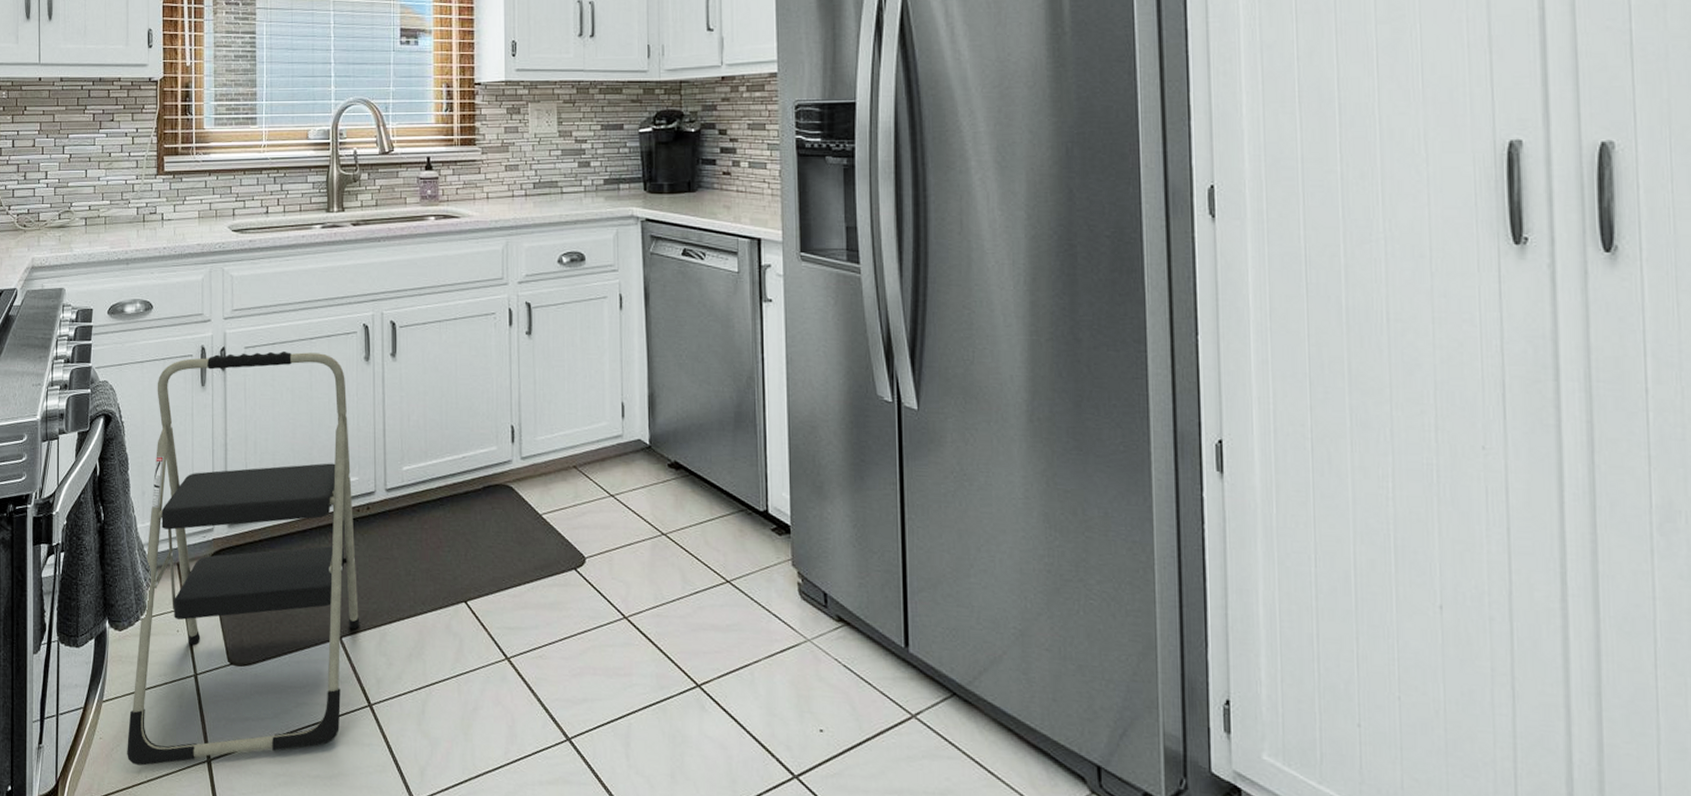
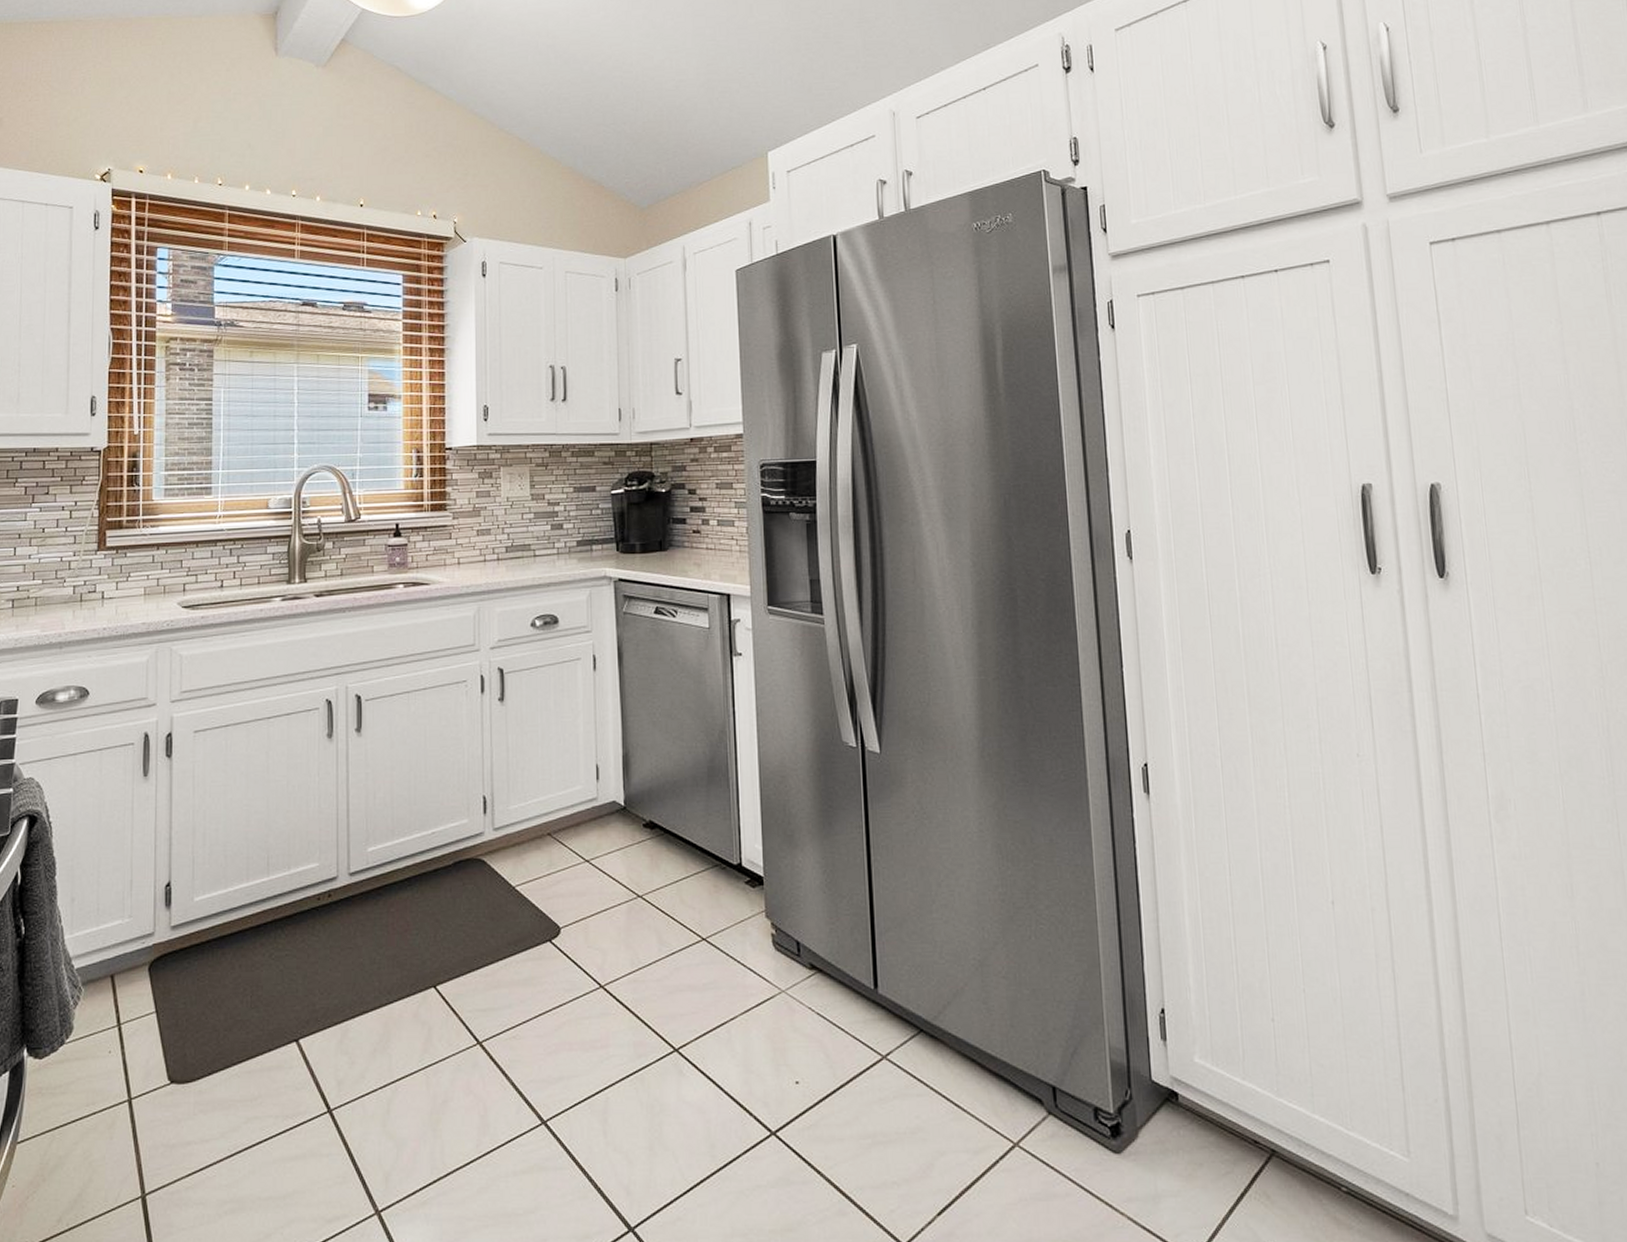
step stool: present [127,351,360,766] -> none [45,733,320,1212]

